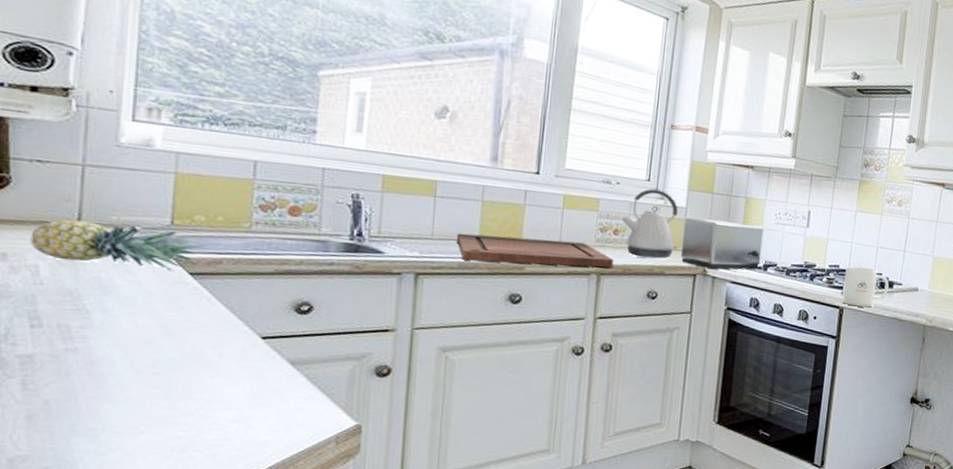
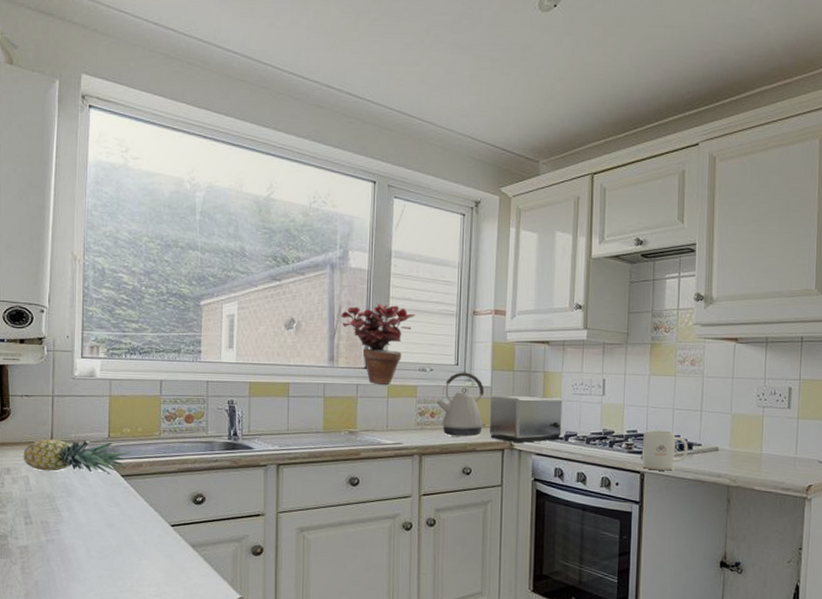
cutting board: present [456,233,614,268] -> none [306,426,432,450]
potted plant: none [509,102,603,195] -> present [341,303,416,385]

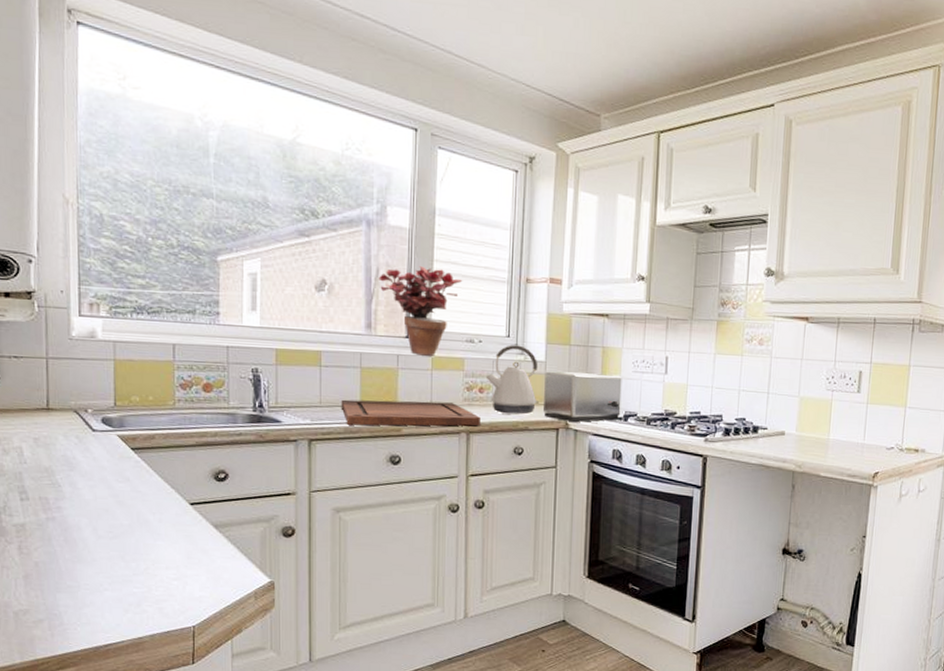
fruit: present [23,439,132,475] -> none [14,406,142,447]
cutting board: none [306,426,432,450] -> present [341,399,481,426]
mug: present [641,430,688,471] -> none [704,412,753,455]

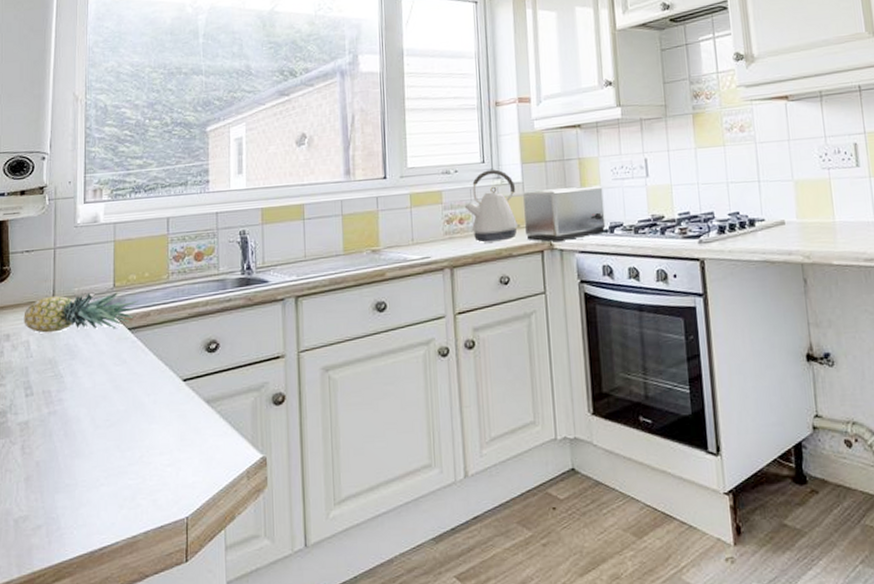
fruit: none [14,406,142,447] -> present [23,292,139,333]
cutting board: present [341,399,481,426] -> none [324,238,463,276]
potted plant: present [379,266,463,356] -> none [354,106,435,195]

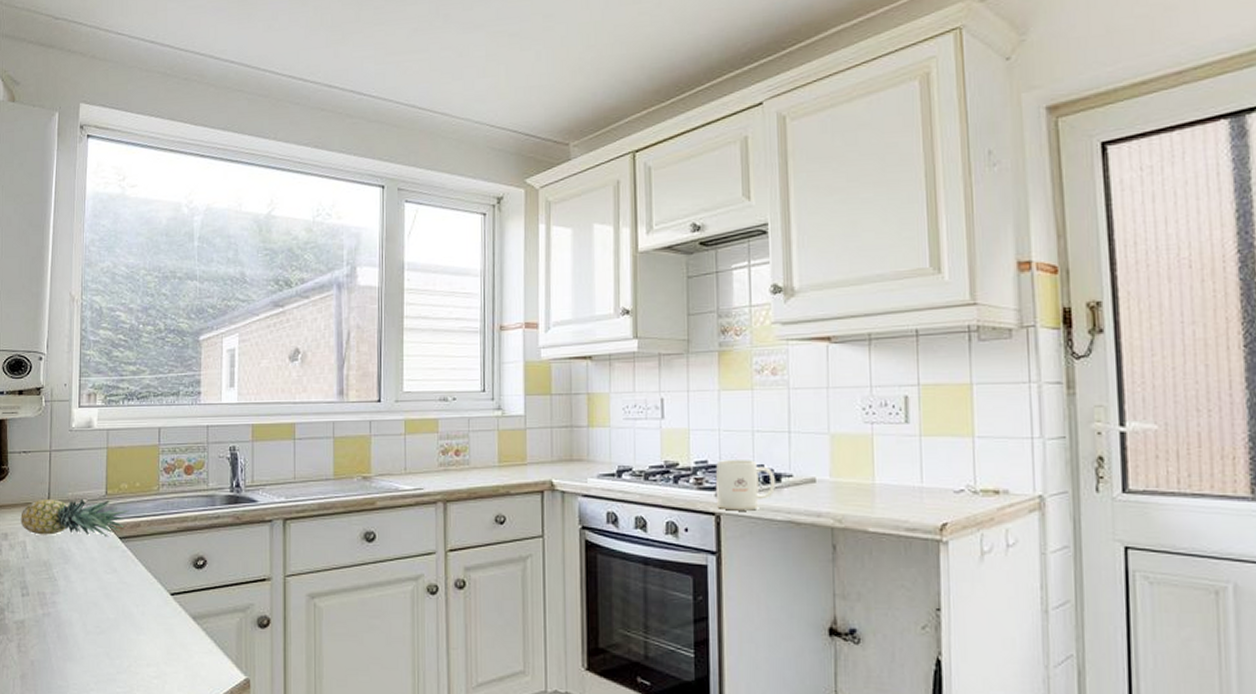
kettle: present [464,169,521,243] -> none [461,399,521,478]
toaster: present [523,185,606,242] -> none [525,423,613,483]
mug: none [697,208,751,256] -> present [715,460,775,511]

